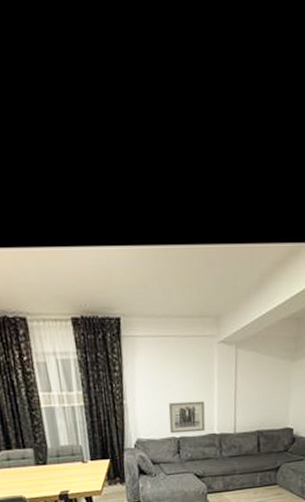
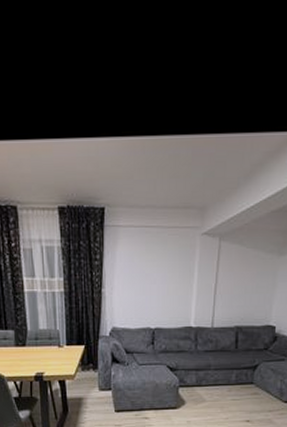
wall art: present [168,400,205,434] -> none [145,292,182,324]

